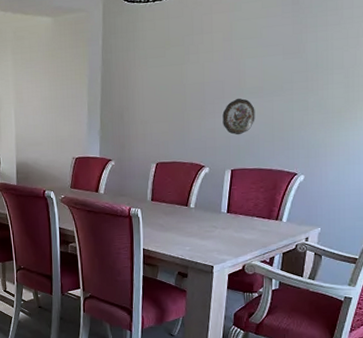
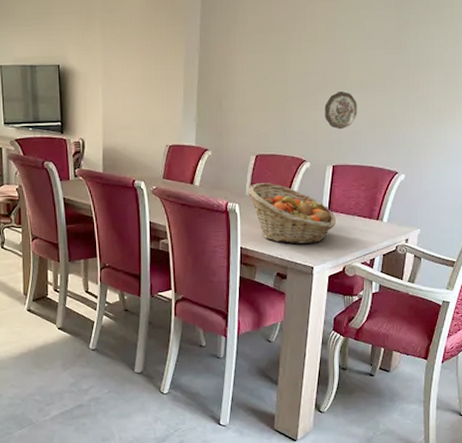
fruit basket: none [150,188,235,245] -> present [248,183,336,245]

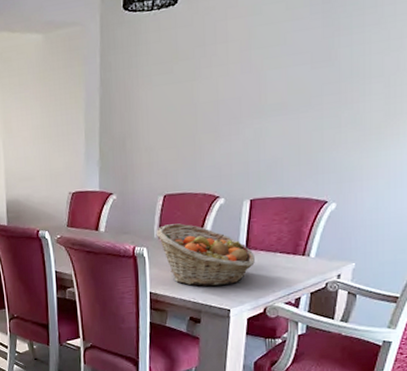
decorative plate: present [325,90,357,130] -> none [240,116,278,160]

